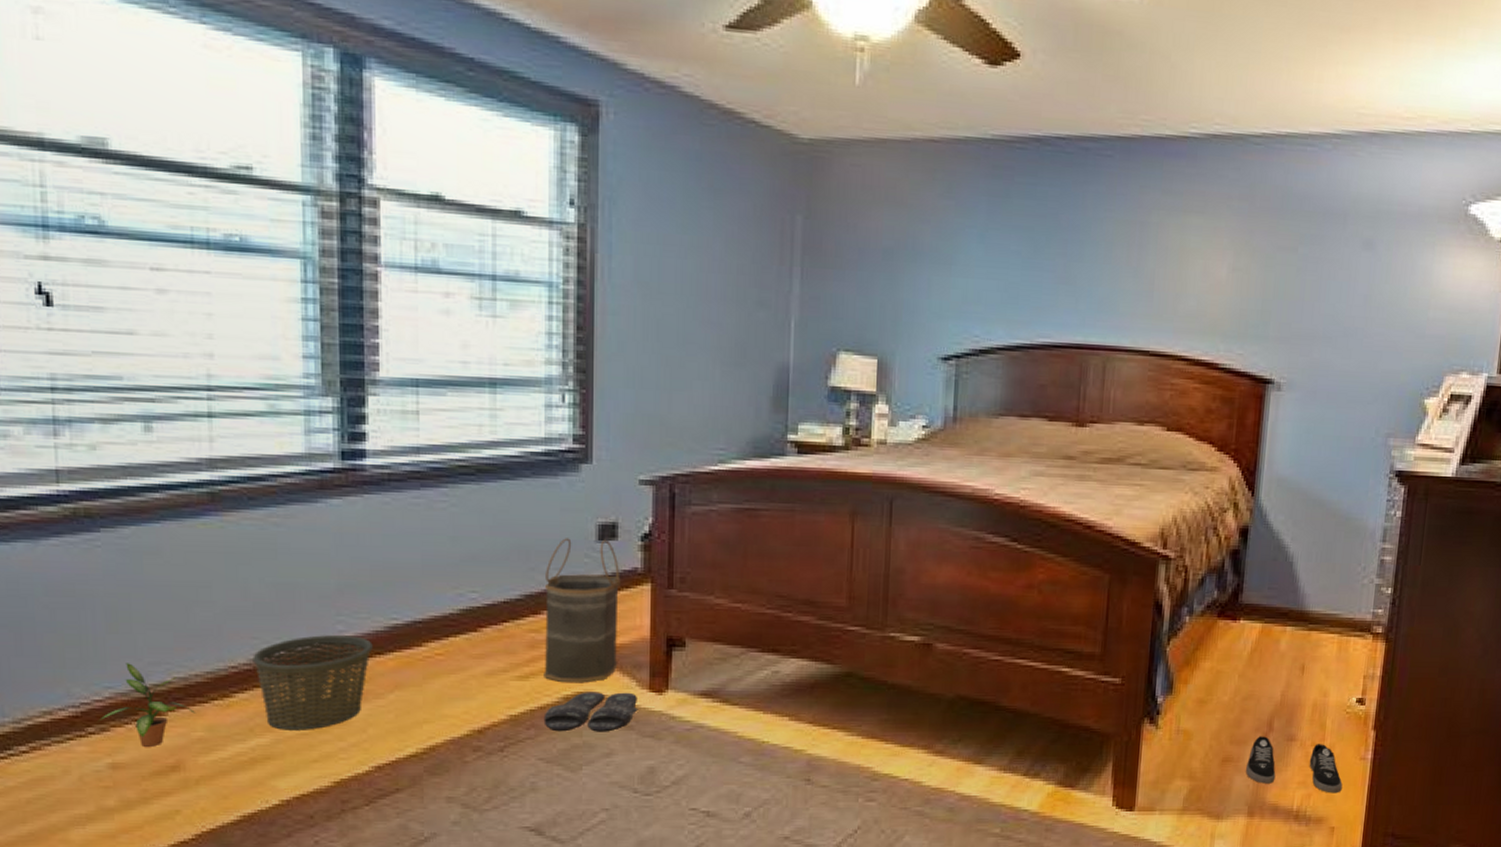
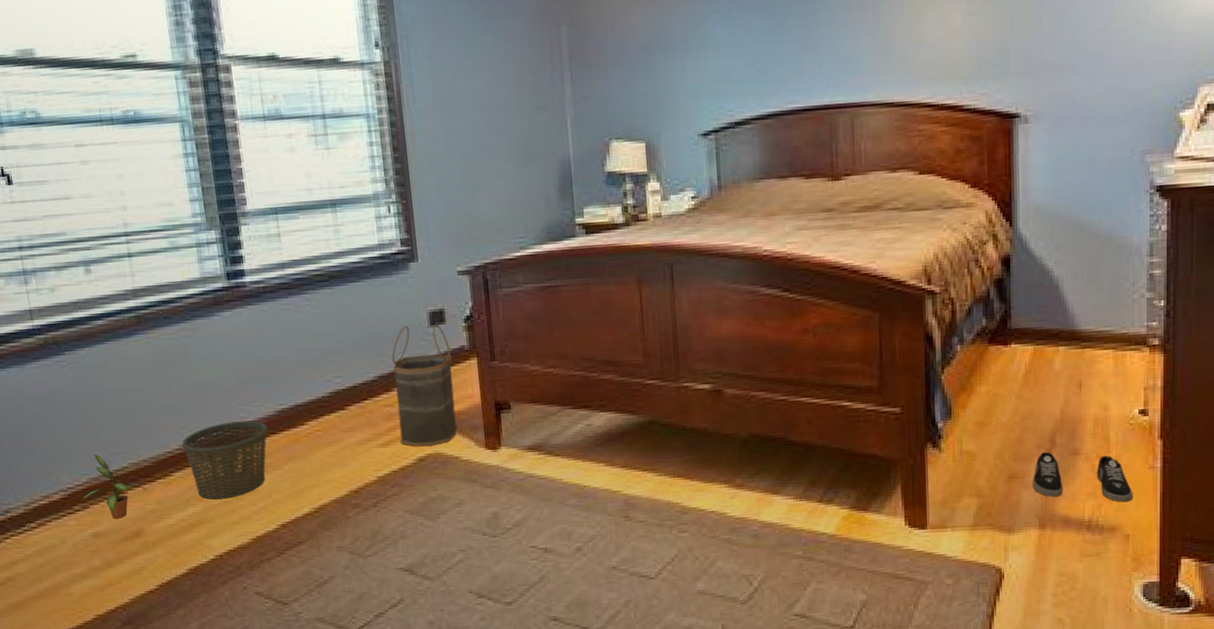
slippers: present [543,692,638,732] -> none [404,451,479,487]

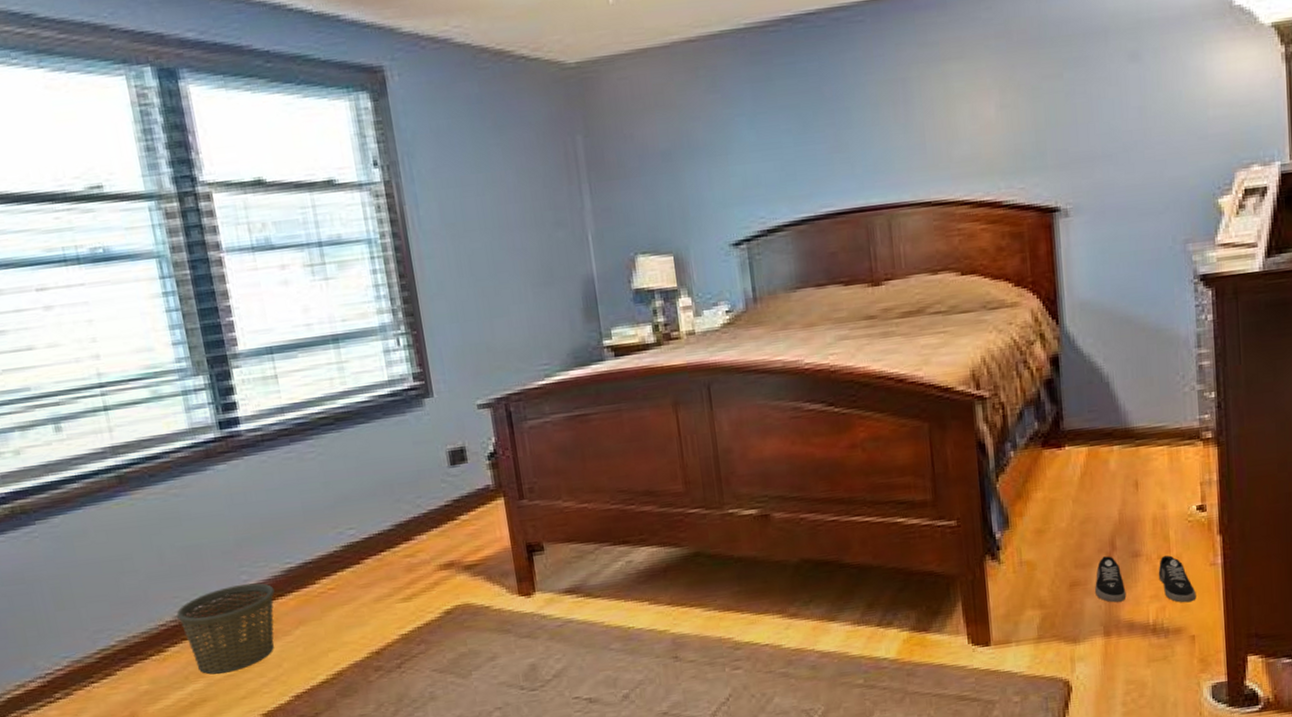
potted plant: present [80,454,148,519] -> none [62,634,140,705]
basket: present [392,324,458,447] -> none [409,463,487,599]

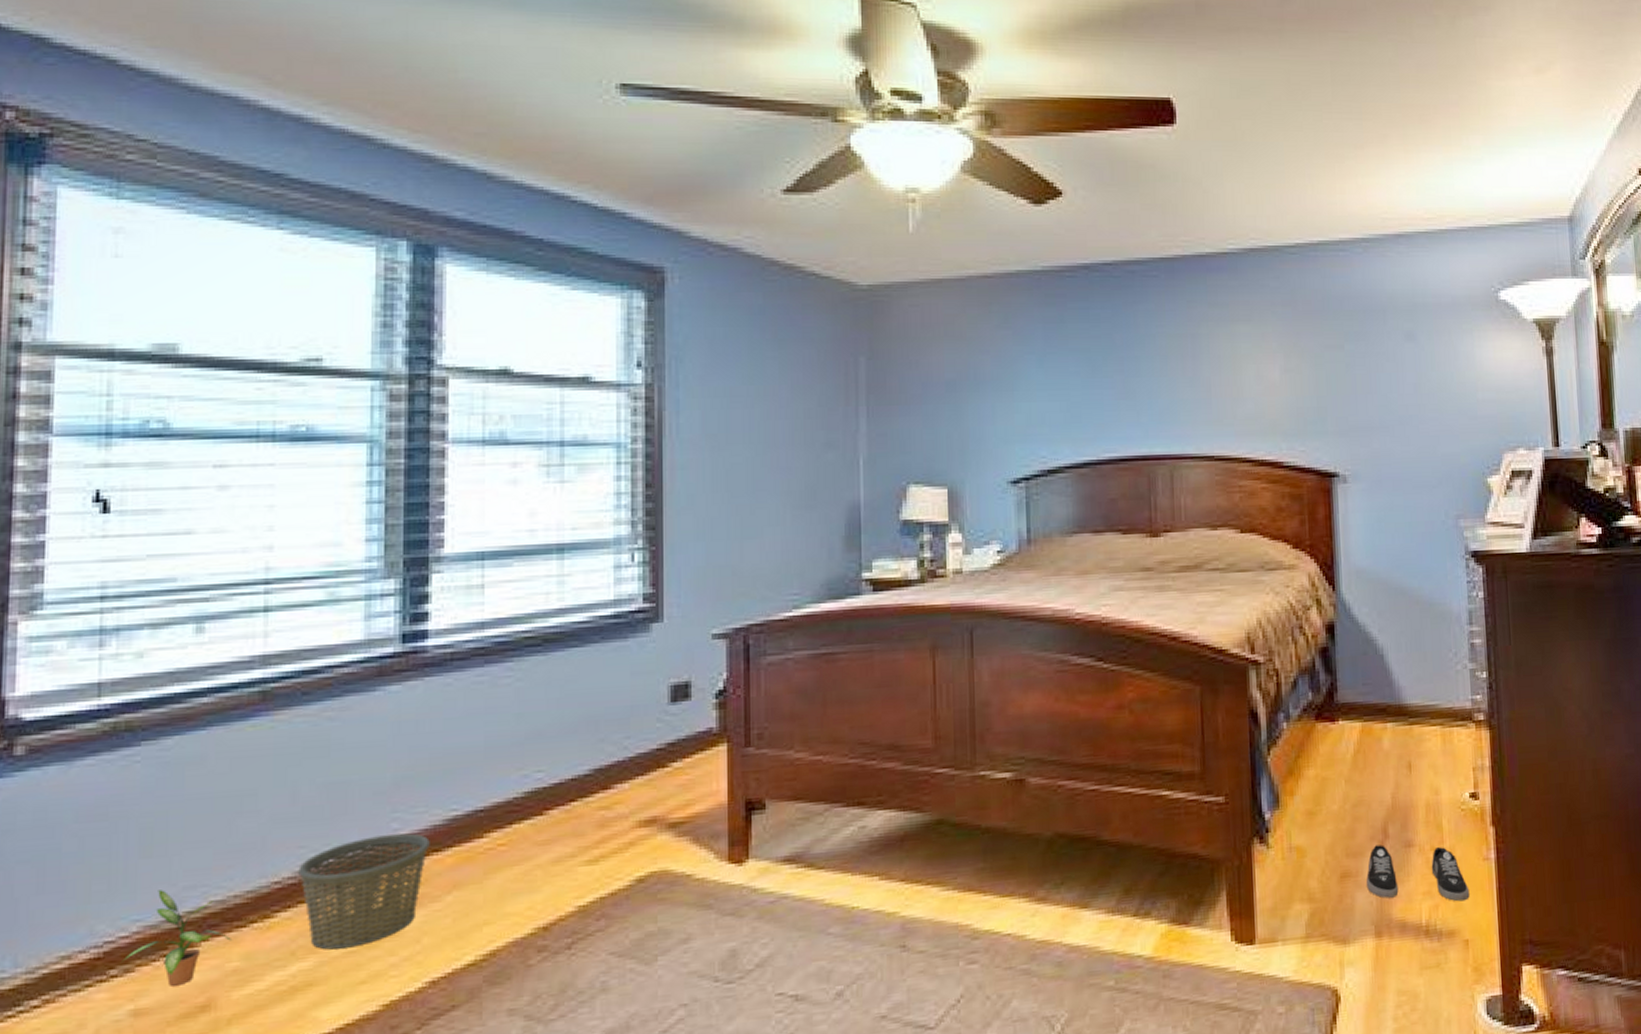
potted plant: none [62,634,140,705] -> present [122,890,233,986]

